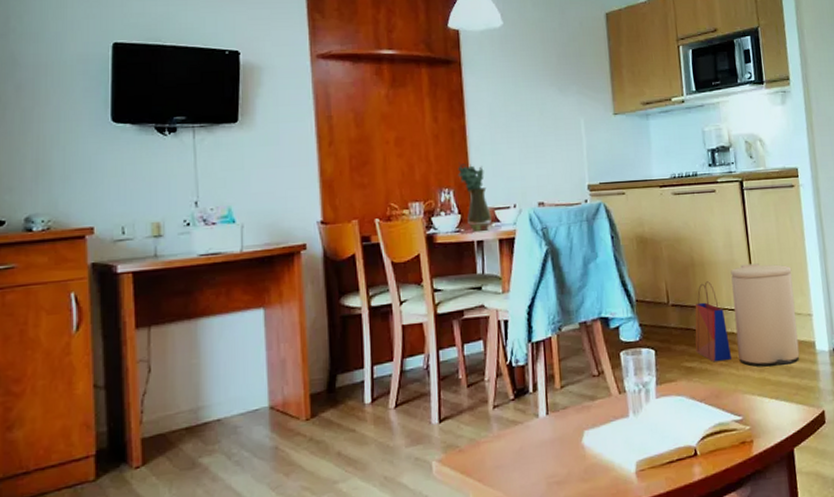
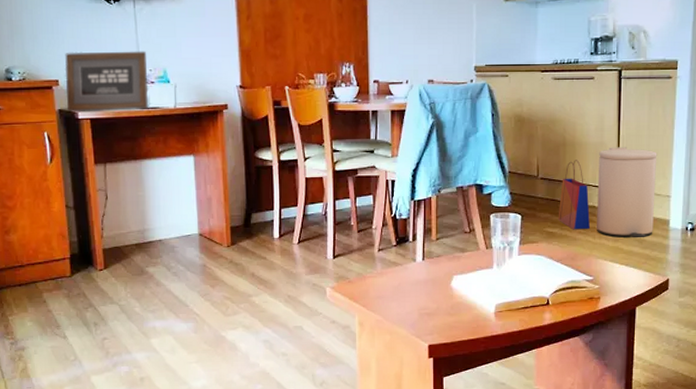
picture frame: none [102,187,207,265] -> present [64,51,148,111]
vase: present [458,162,492,231] -> none [358,39,386,102]

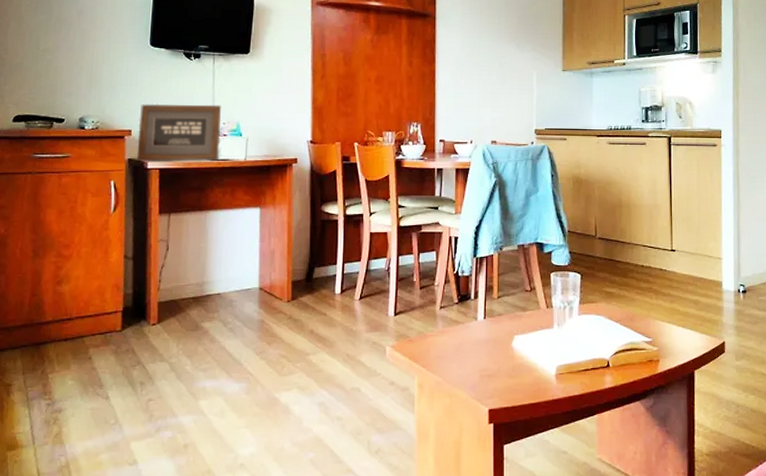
shopping bag: present [558,160,590,230] -> none [616,221,647,290]
pedal bin: present [597,147,657,238] -> none [652,209,708,300]

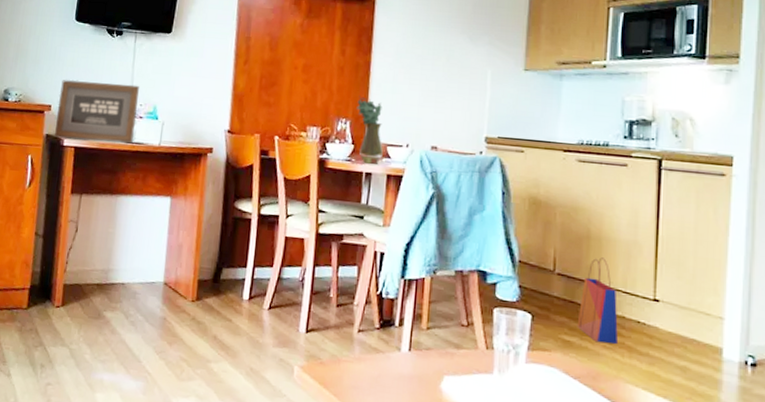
vase: none [426,101,451,160] -> present [357,95,383,164]
shopping bag: none [616,221,647,290] -> present [577,257,618,344]

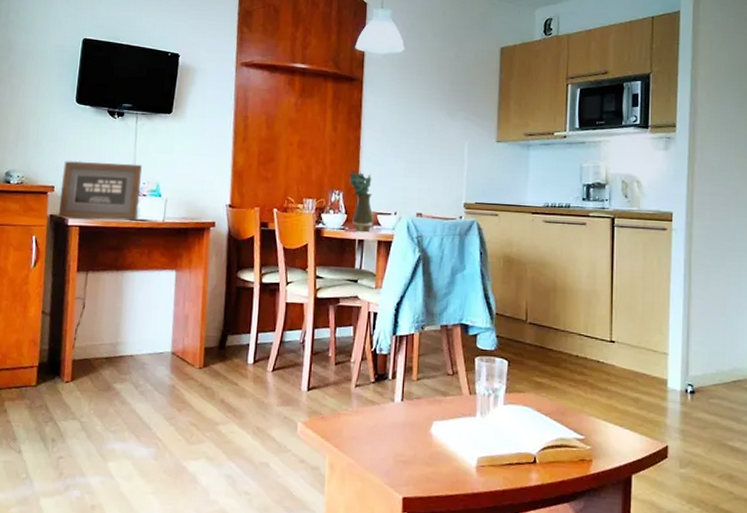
shopping bag: present [577,257,618,344] -> none [547,306,581,383]

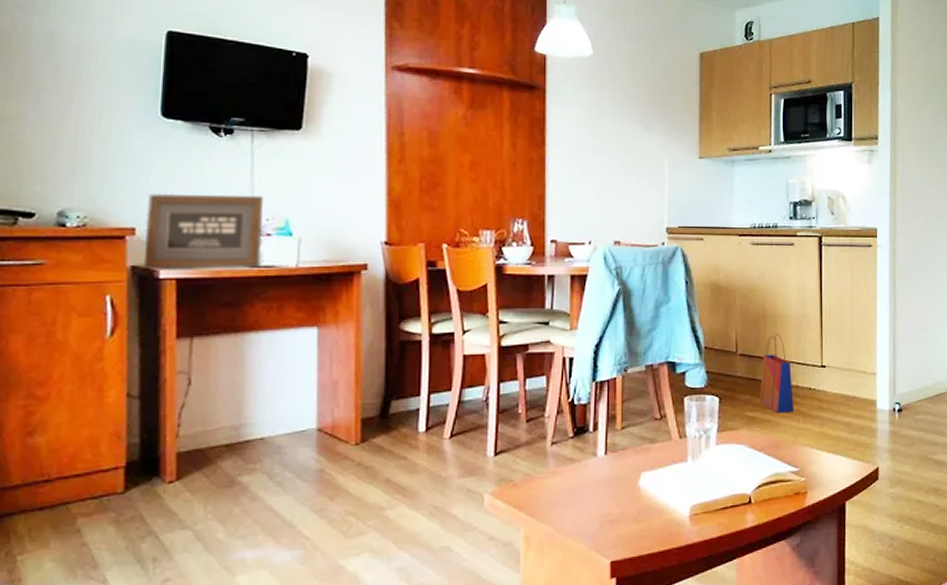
vase: present [349,168,374,232] -> none [533,192,565,265]
shopping bag: none [547,306,581,383] -> present [759,333,794,414]

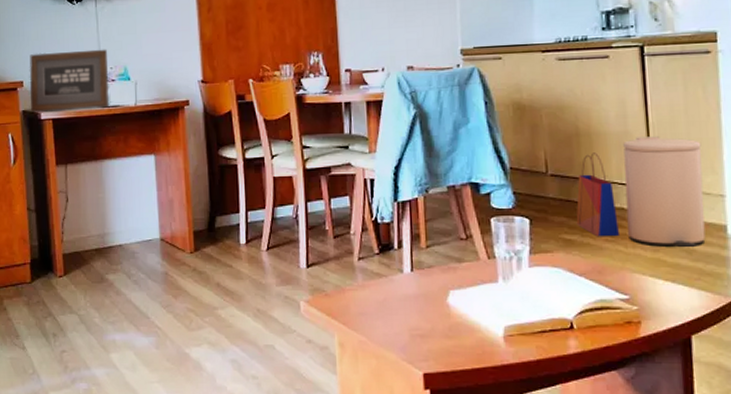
pedal bin: none [800,319,861,422] -> present [623,136,706,248]

